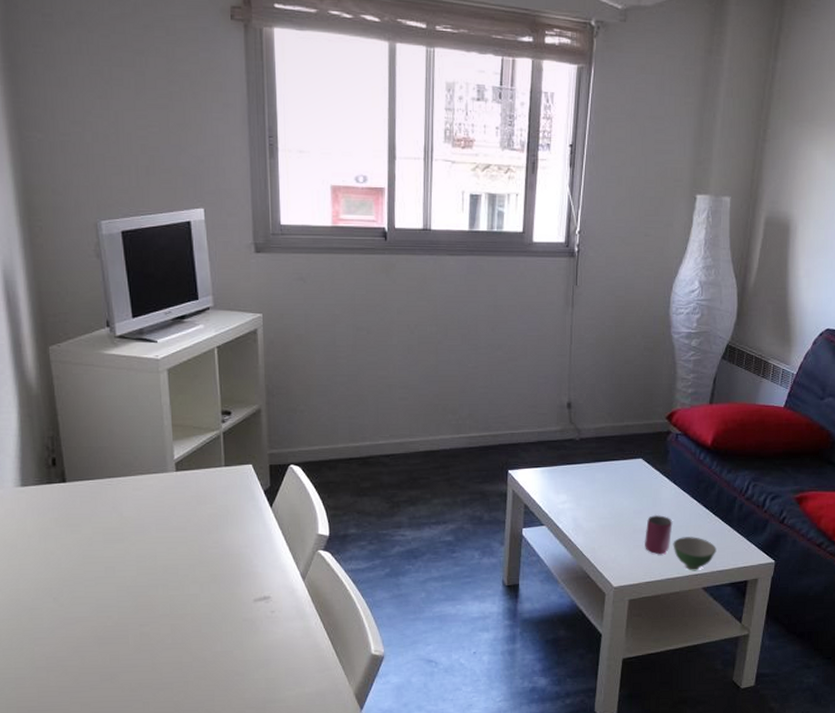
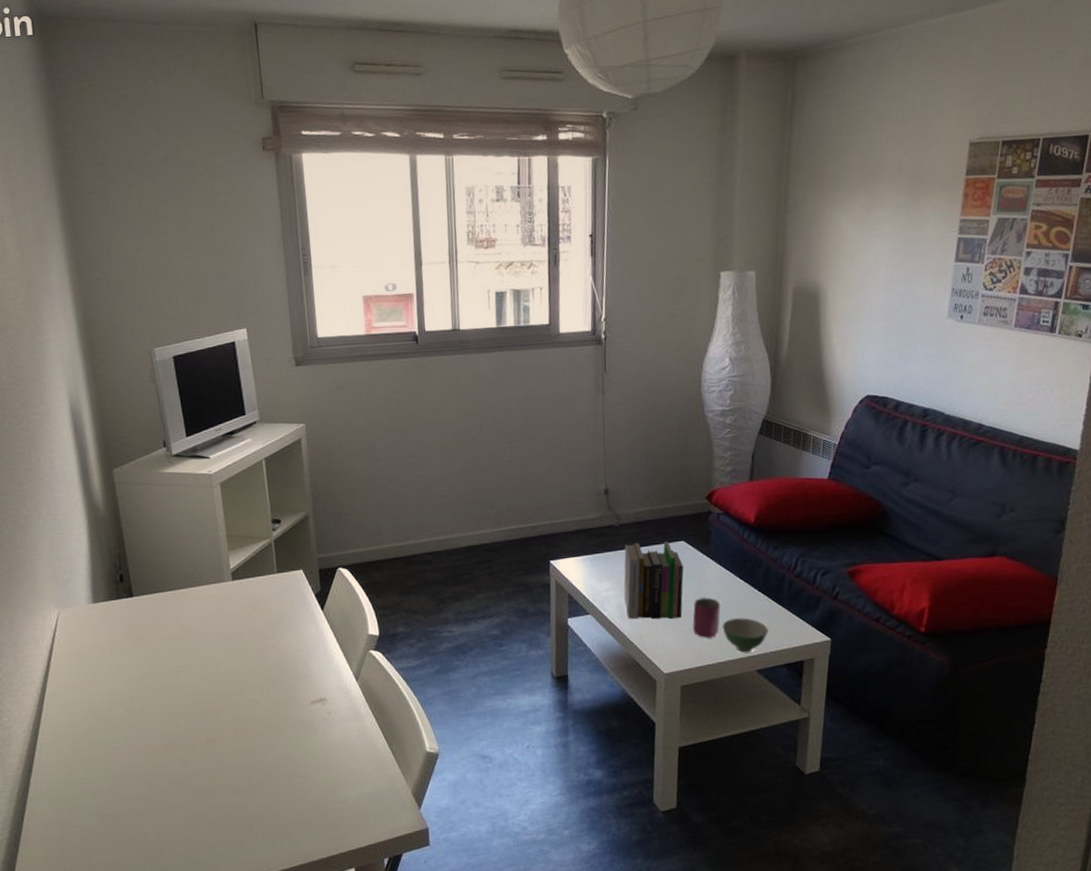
books: none [579,457,640,535] -> present [623,541,684,620]

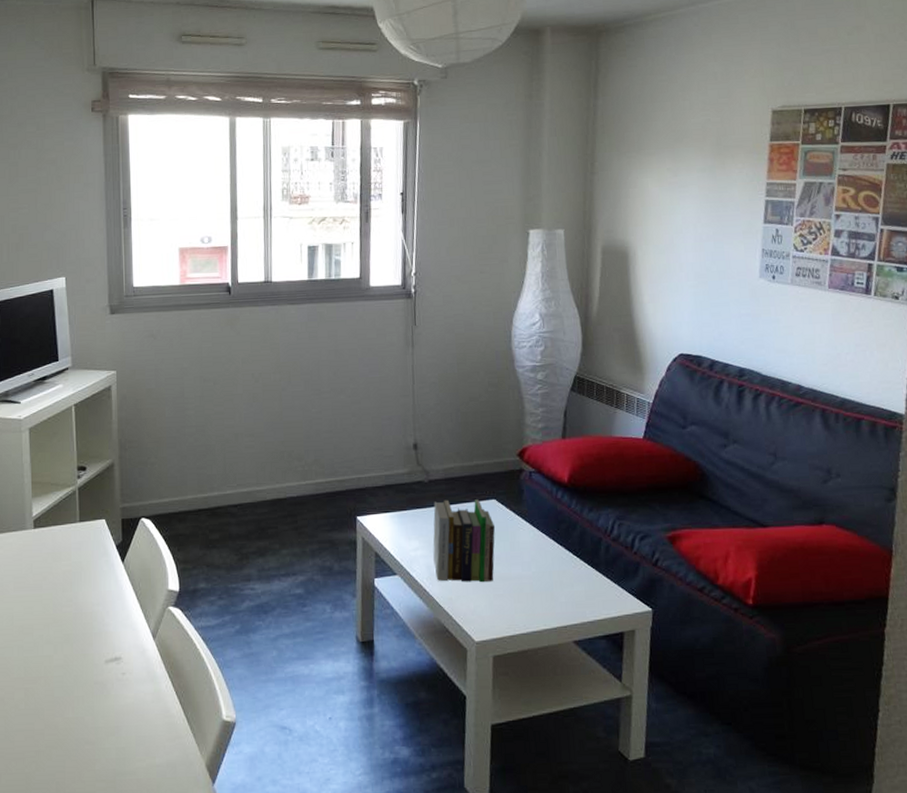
mug: present [692,597,721,637] -> none [505,559,535,604]
bowl: present [722,618,768,654] -> none [536,583,585,623]

